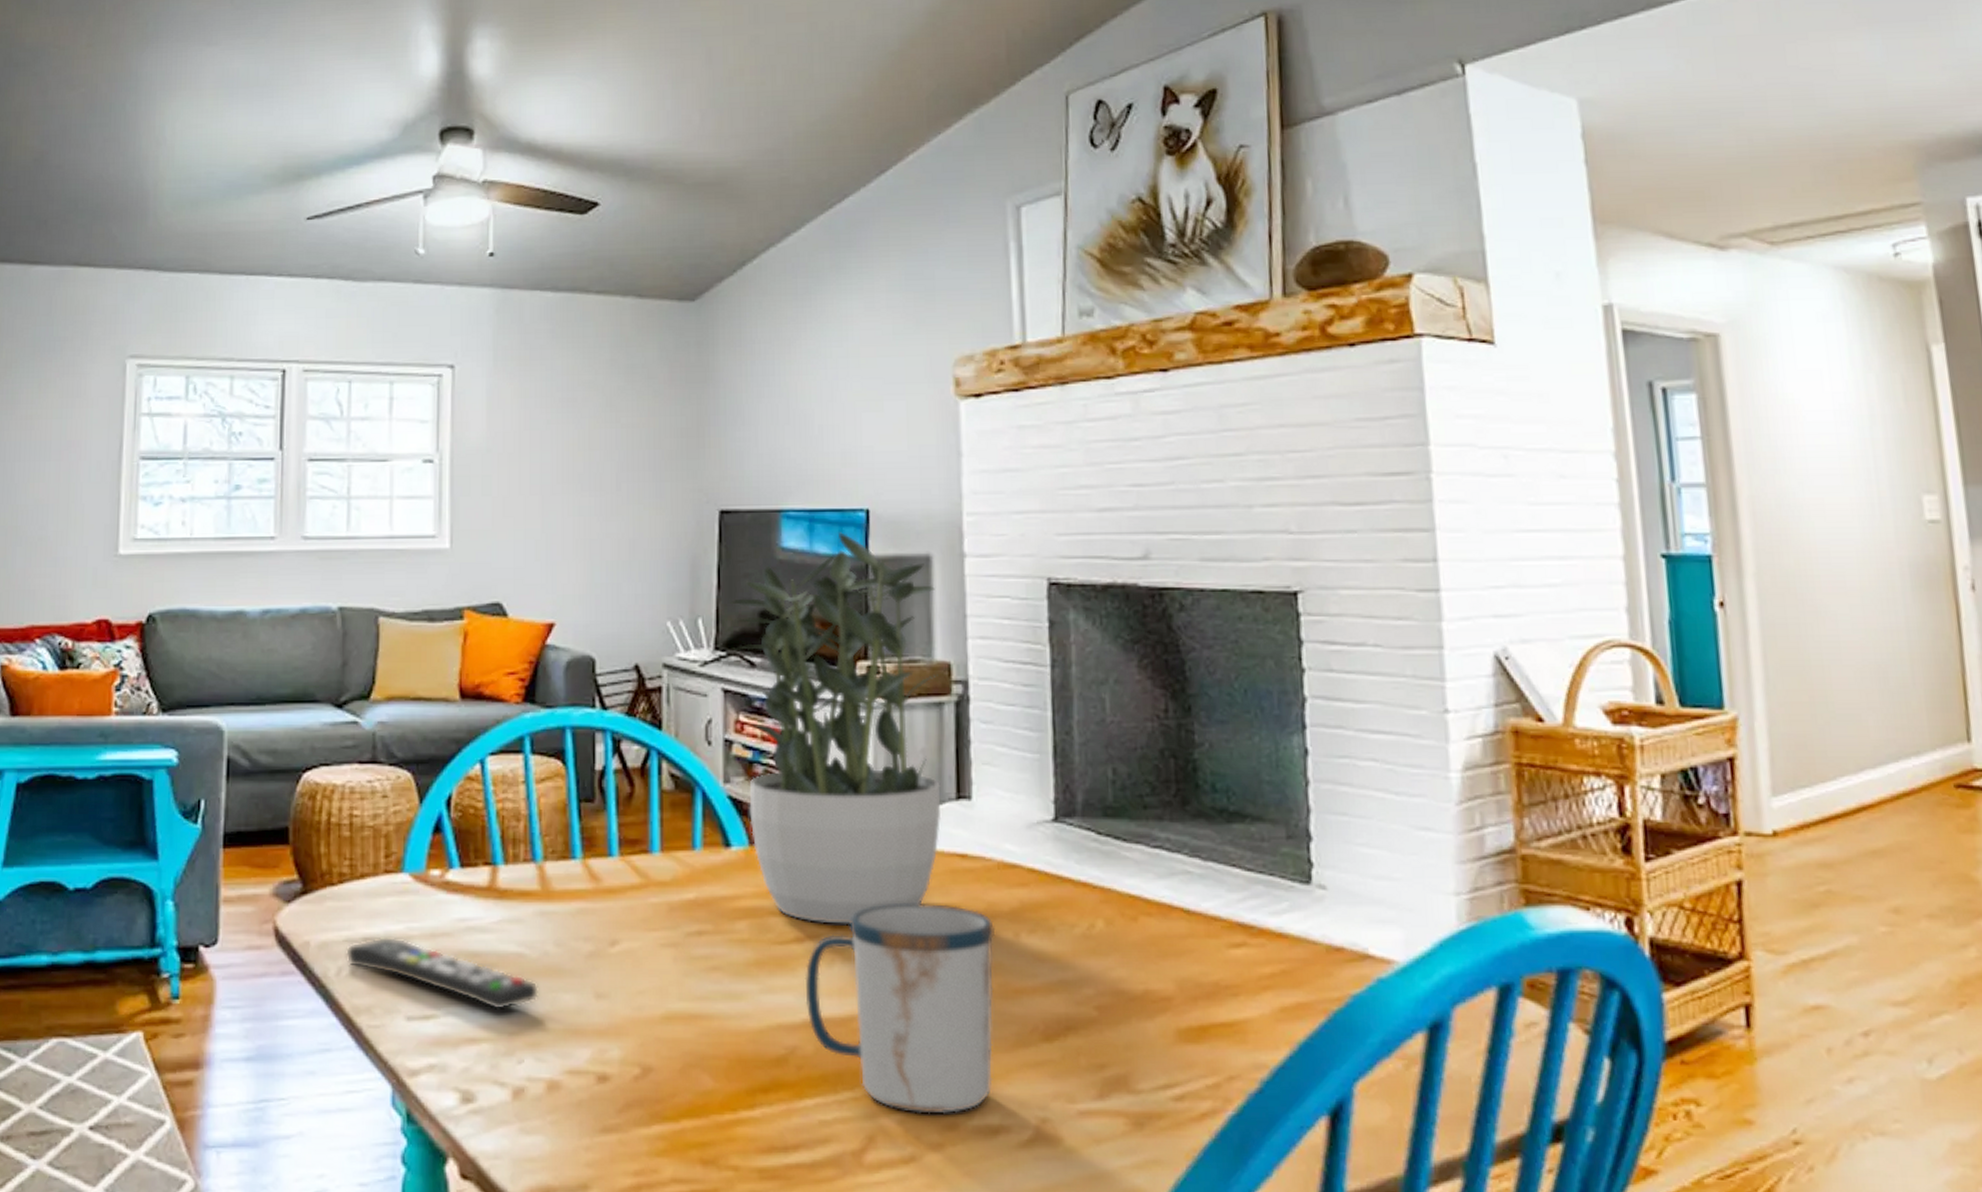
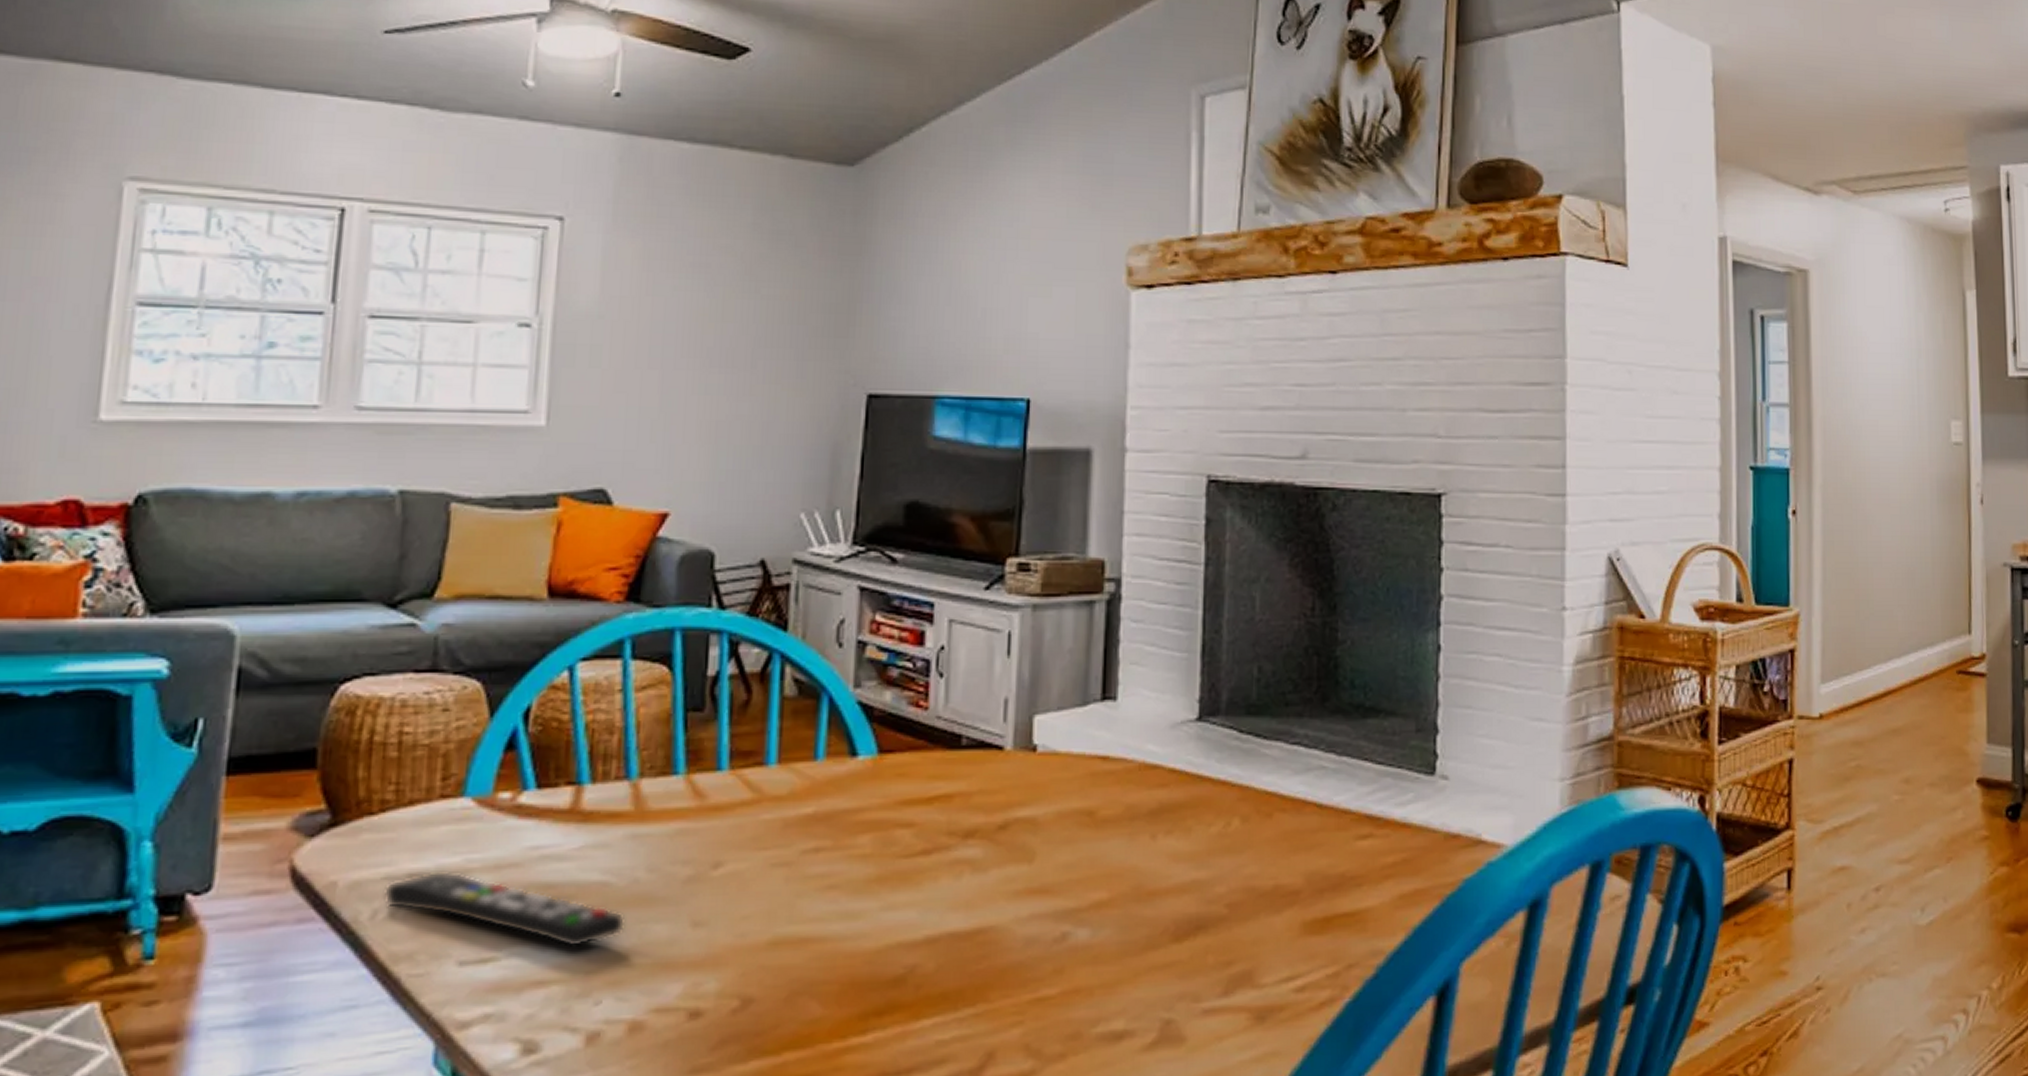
potted plant: present [730,532,942,926] -> none [871,422,1093,835]
mug: present [805,904,996,1114] -> none [929,808,1133,1025]

